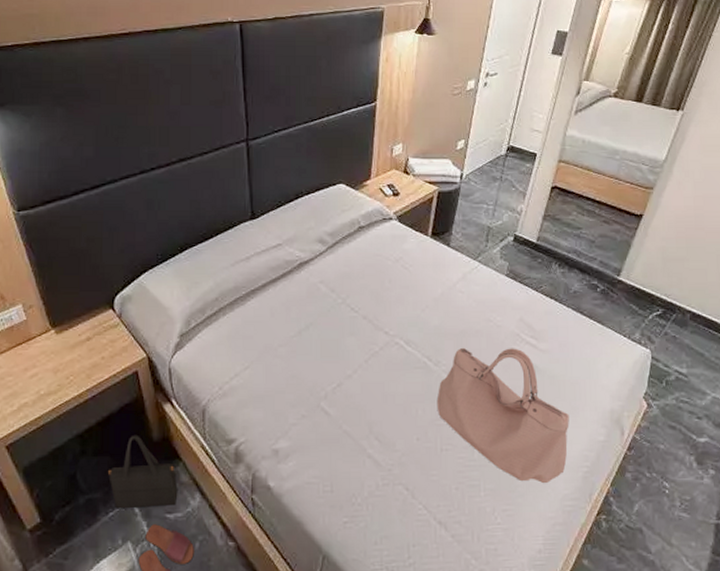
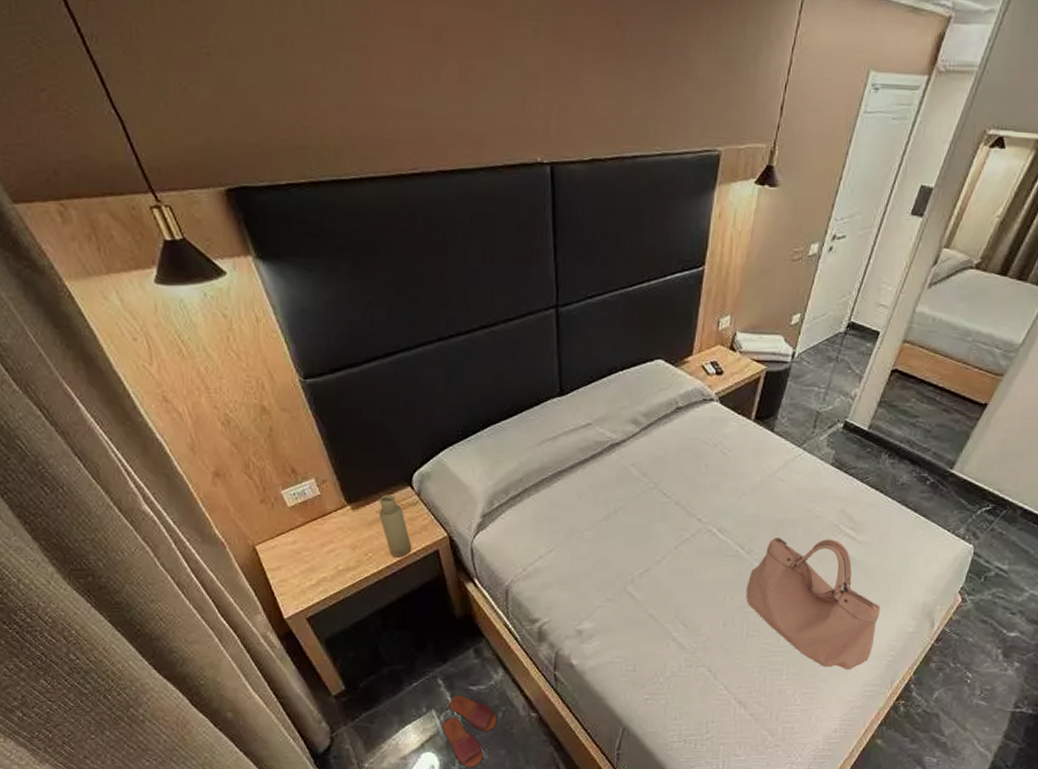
bottle: none [81,318,112,380] -> present [379,495,412,558]
tote bag: present [108,434,178,509] -> none [411,611,481,680]

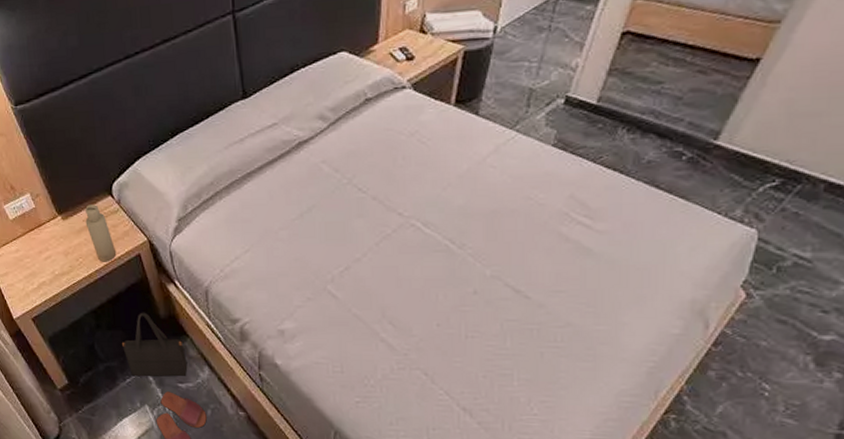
tote bag: none [411,611,481,680] -> present [122,312,188,377]
handbag: present [746,536,880,669] -> none [461,228,632,376]

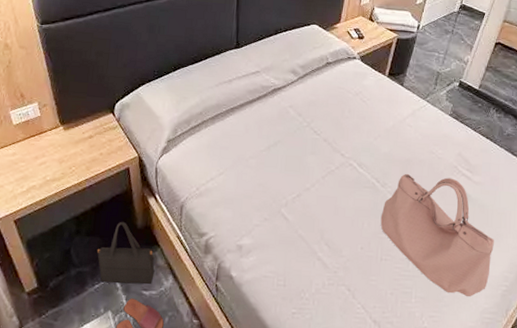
bottle: present [85,204,117,262] -> none [84,119,108,173]
handbag: none [461,228,632,376] -> present [380,173,494,296]

